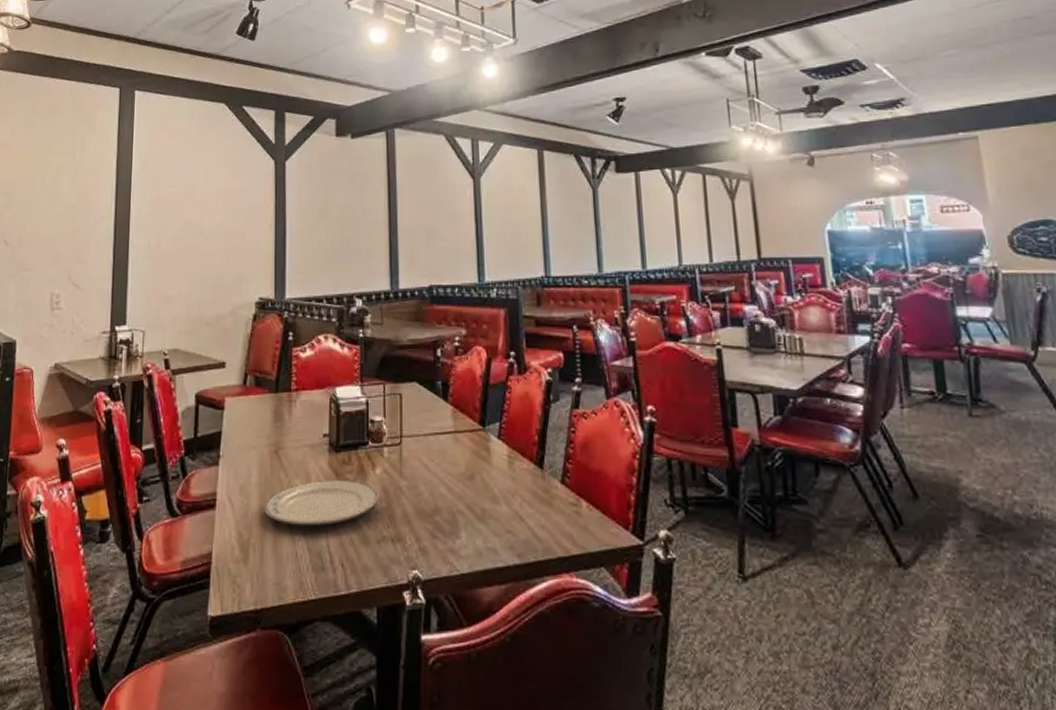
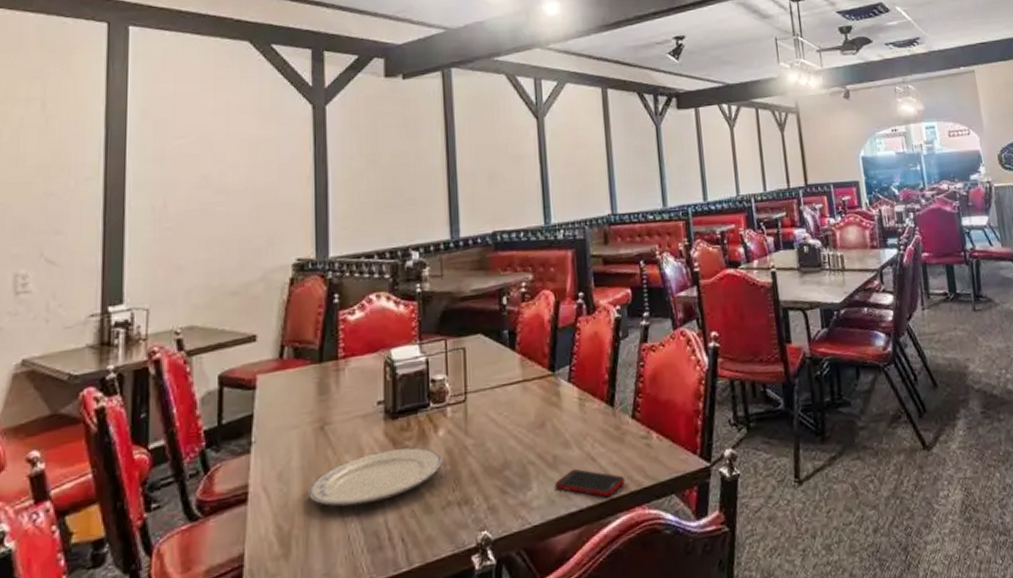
cell phone: none [483,524,554,558] -> present [555,468,626,497]

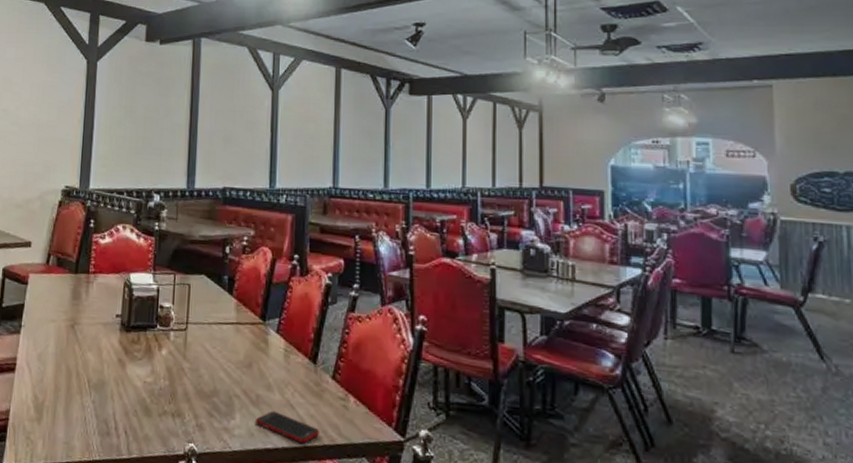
plate: present [308,447,442,507] -> none [58,355,162,396]

